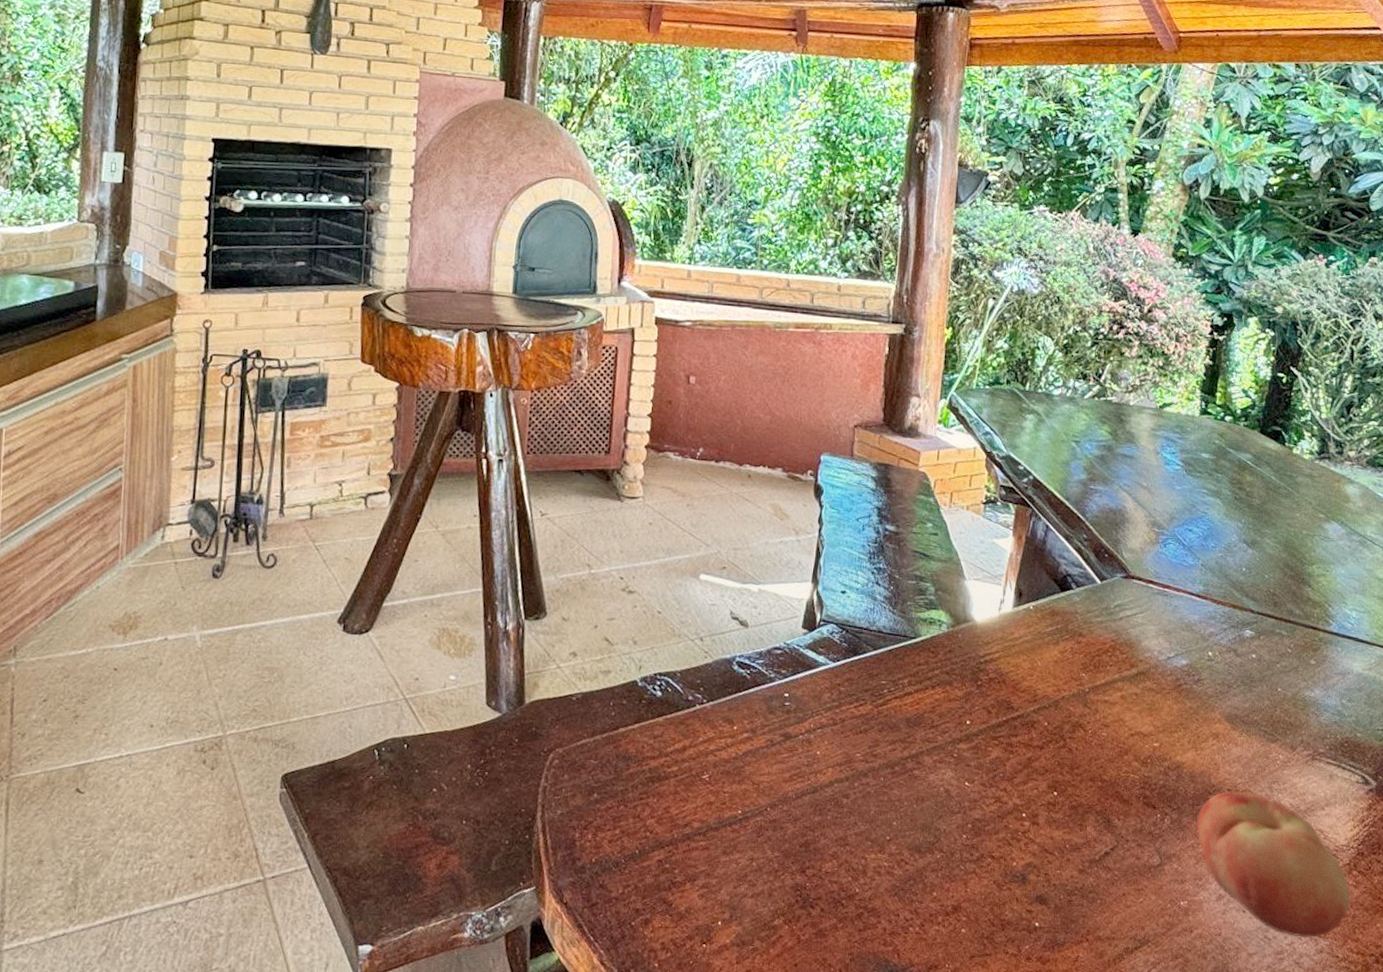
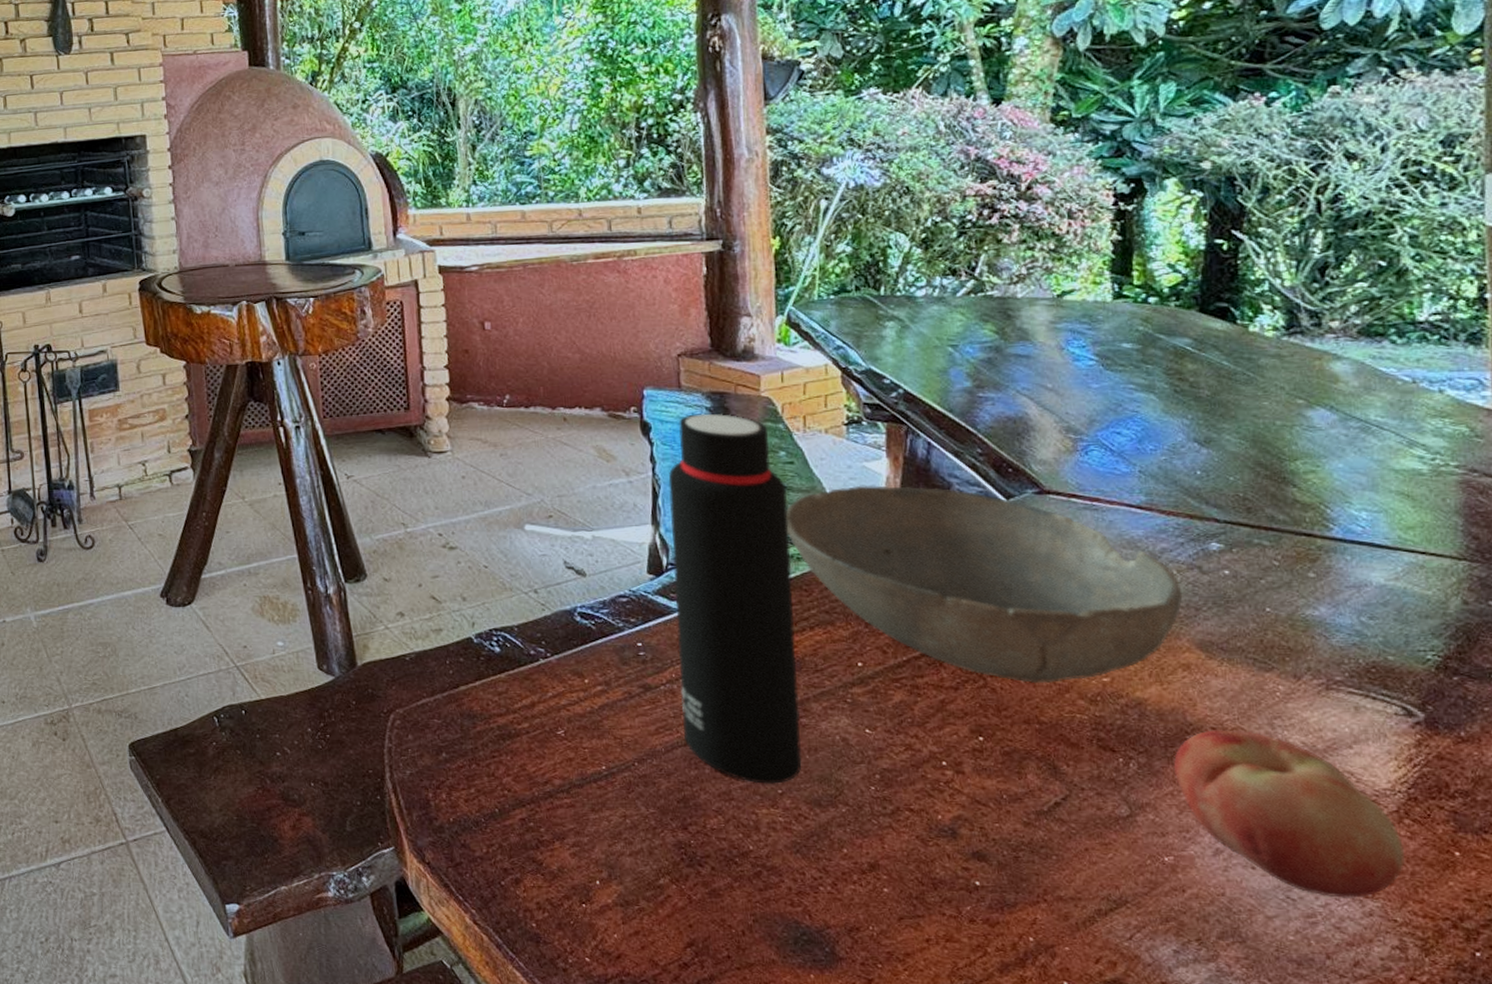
water bottle: none [814,481,929,831] -> present [668,412,802,784]
bowl: none [925,559,1221,746] -> present [786,485,1183,684]

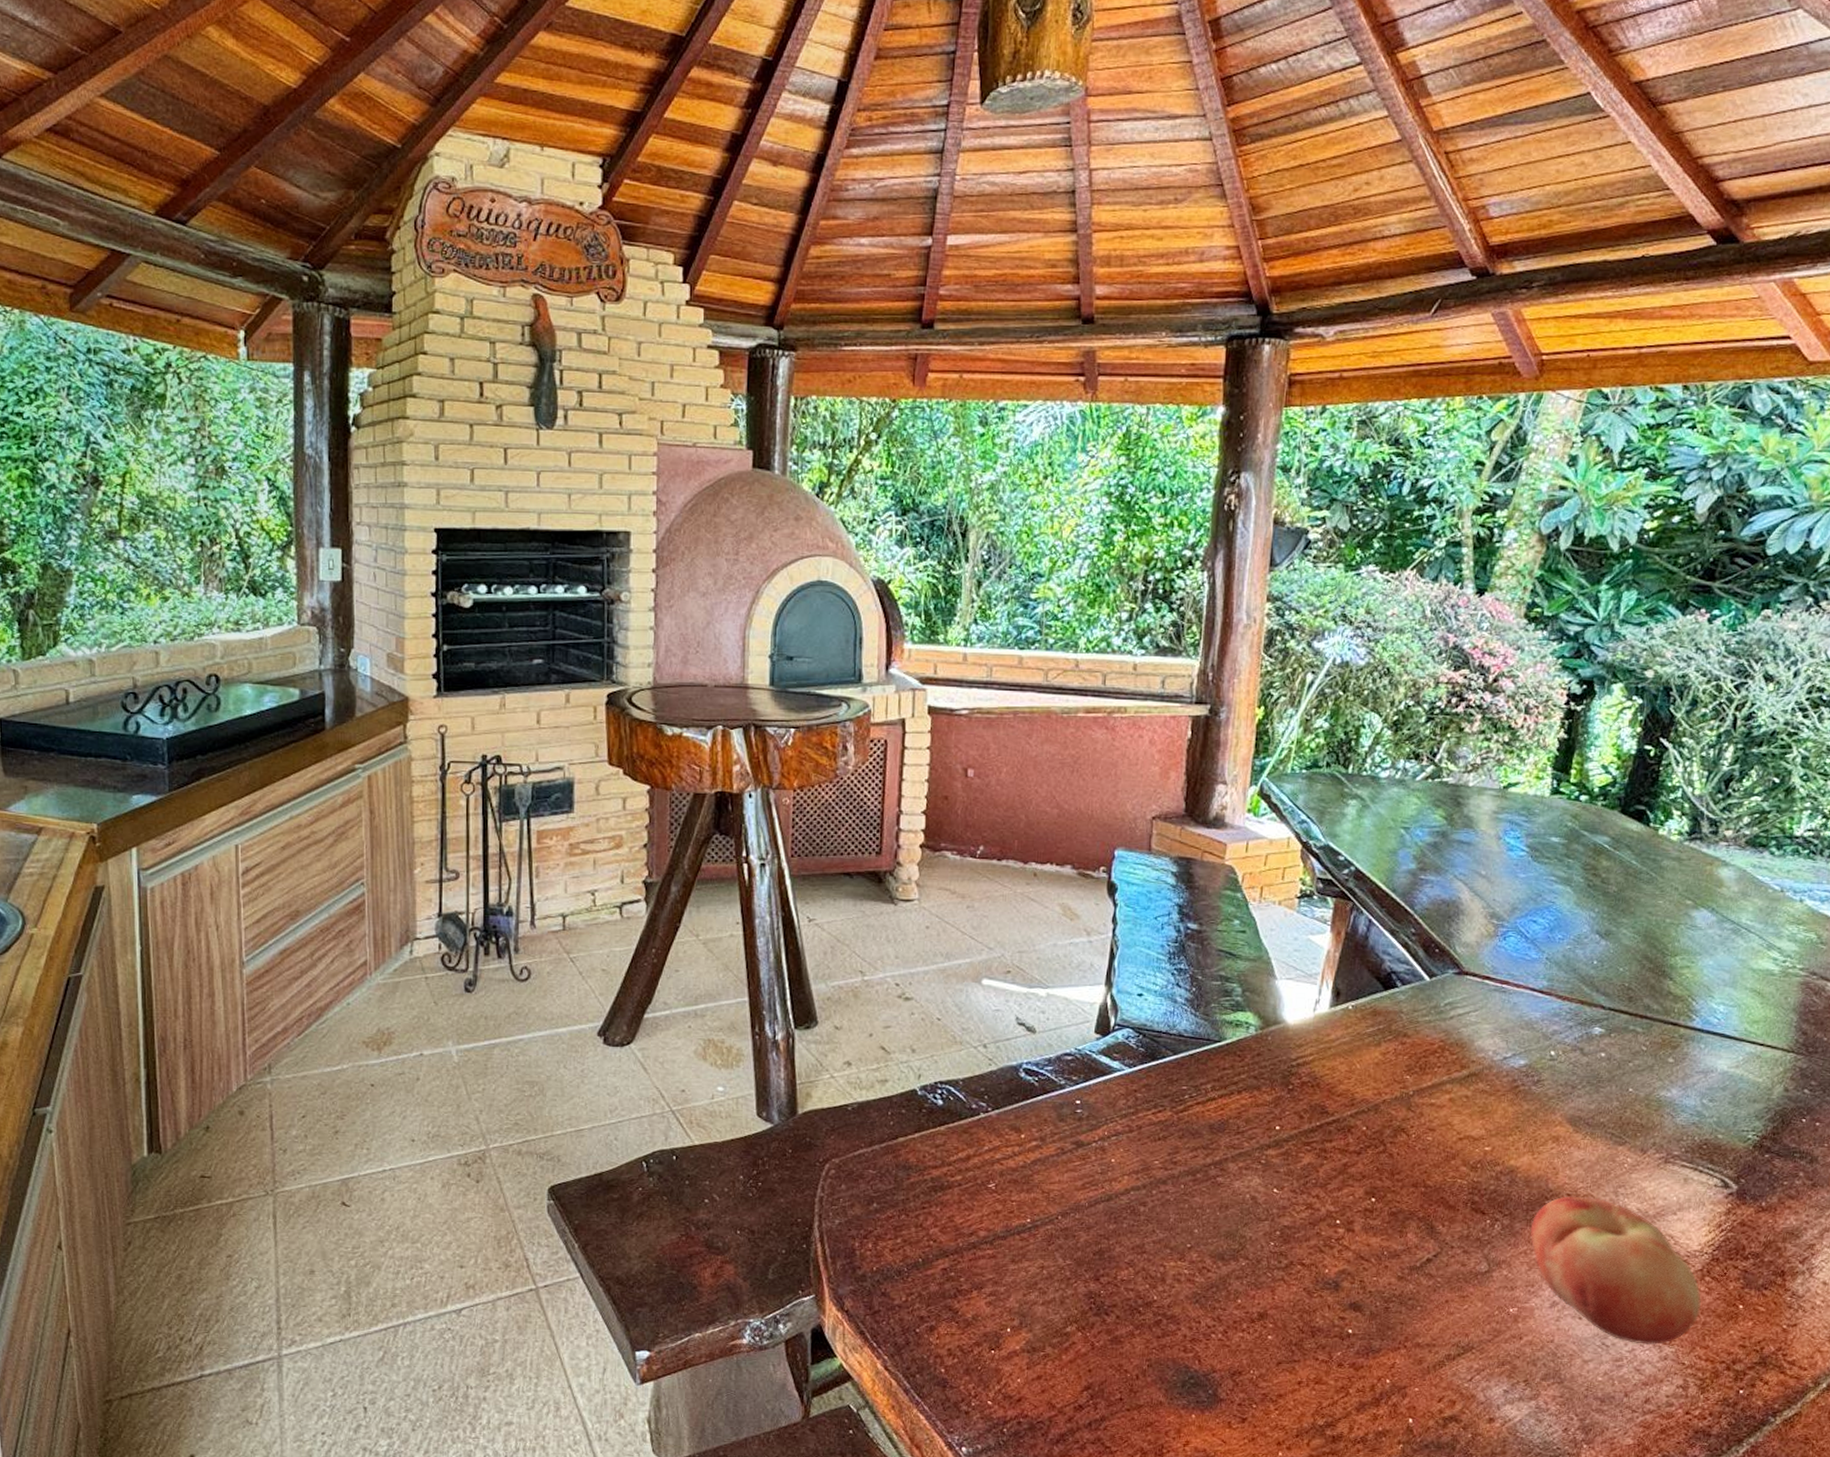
water bottle: present [668,412,802,784] -> none [1108,877,1235,1238]
bowl: present [786,485,1183,684] -> none [1230,957,1564,1151]

